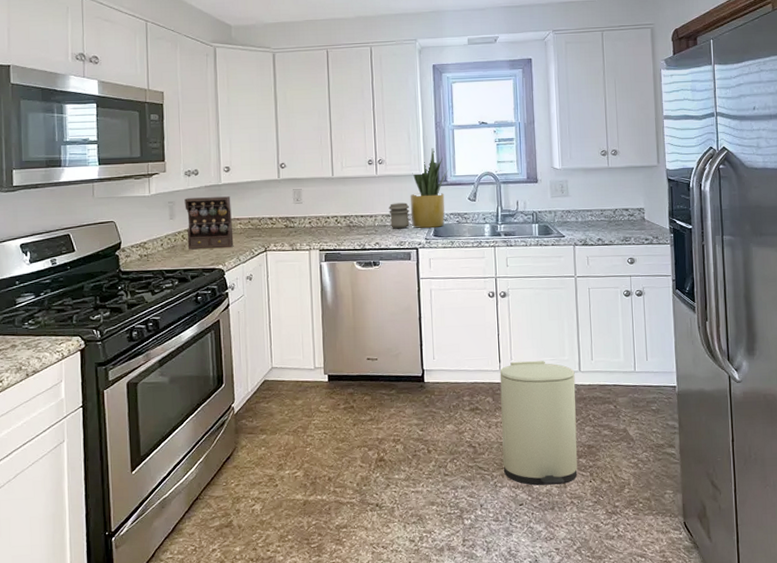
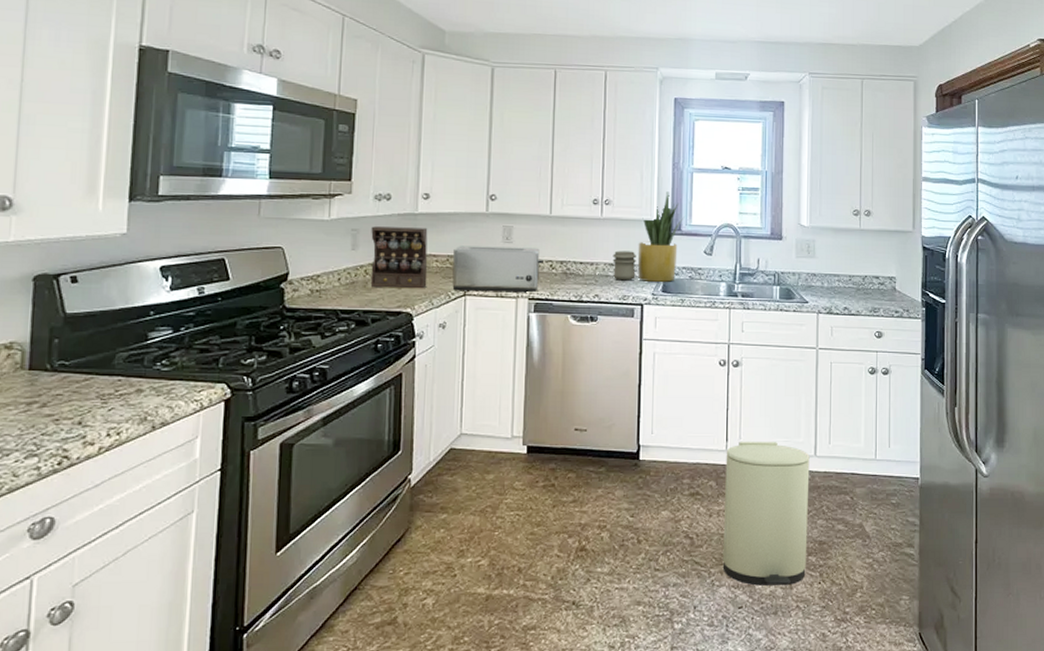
toaster: none [253,206,330,248] -> present [452,245,543,293]

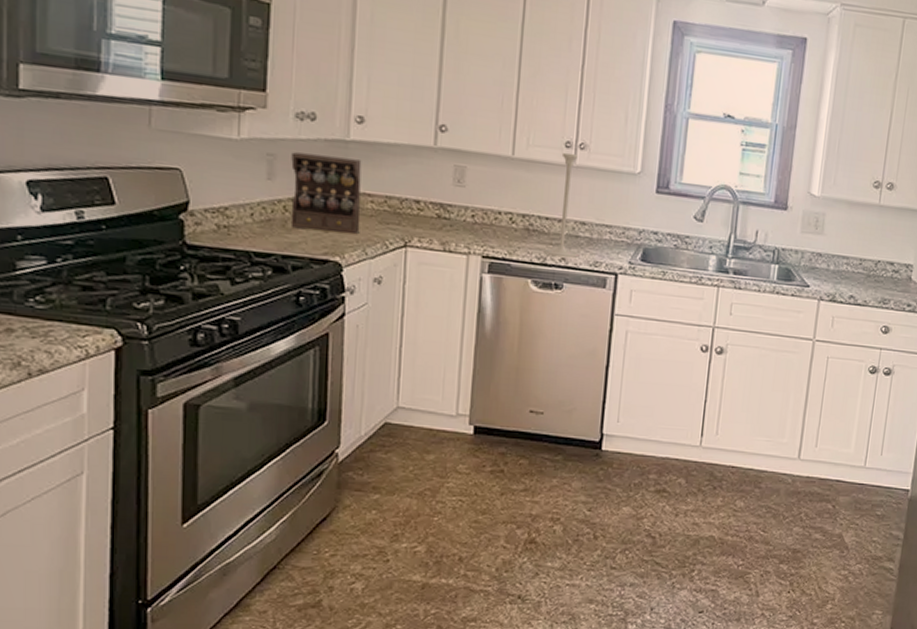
toaster: present [452,245,543,293] -> none [390,185,502,250]
candlestick: none [579,208,610,295] -> present [542,152,580,259]
jar: present [612,250,636,281] -> none [584,207,613,245]
planter: present [637,191,685,282] -> none [613,139,674,250]
pedal bin: present [722,441,810,586] -> none [685,437,793,592]

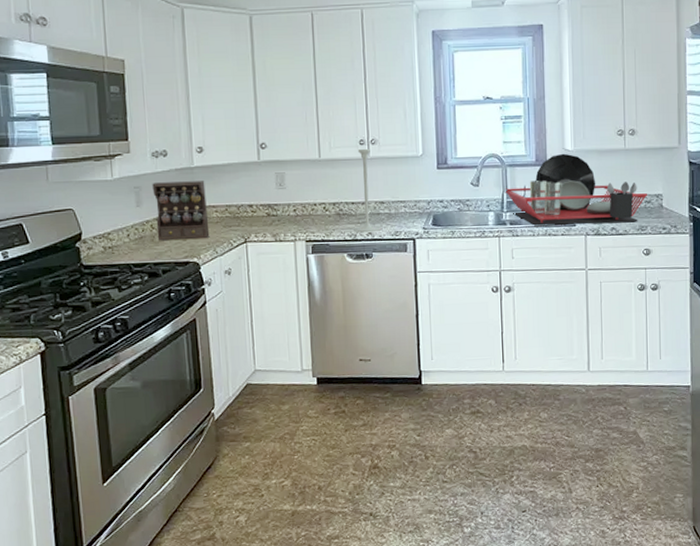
dish rack: none [733,198,897,293] -> present [505,153,648,226]

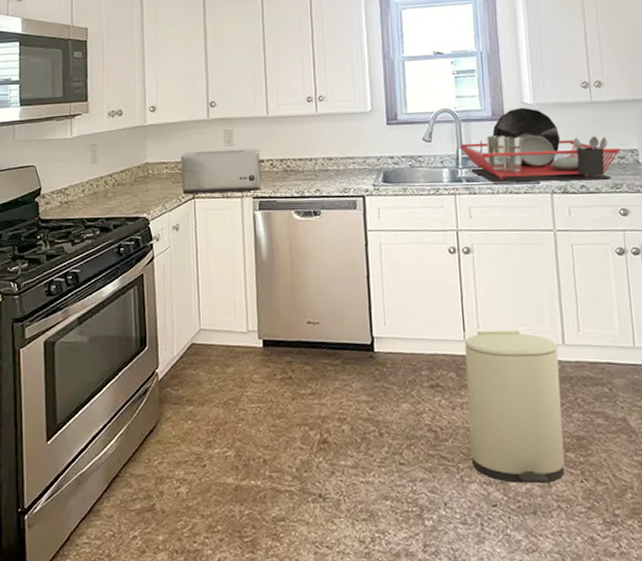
spice rack: present [152,181,210,241] -> none [107,138,159,197]
toaster: none [231,192,317,239] -> present [181,148,264,195]
candlestick: present [353,148,383,233] -> none [300,105,331,190]
pedal bin: none [503,360,585,491] -> present [464,330,565,483]

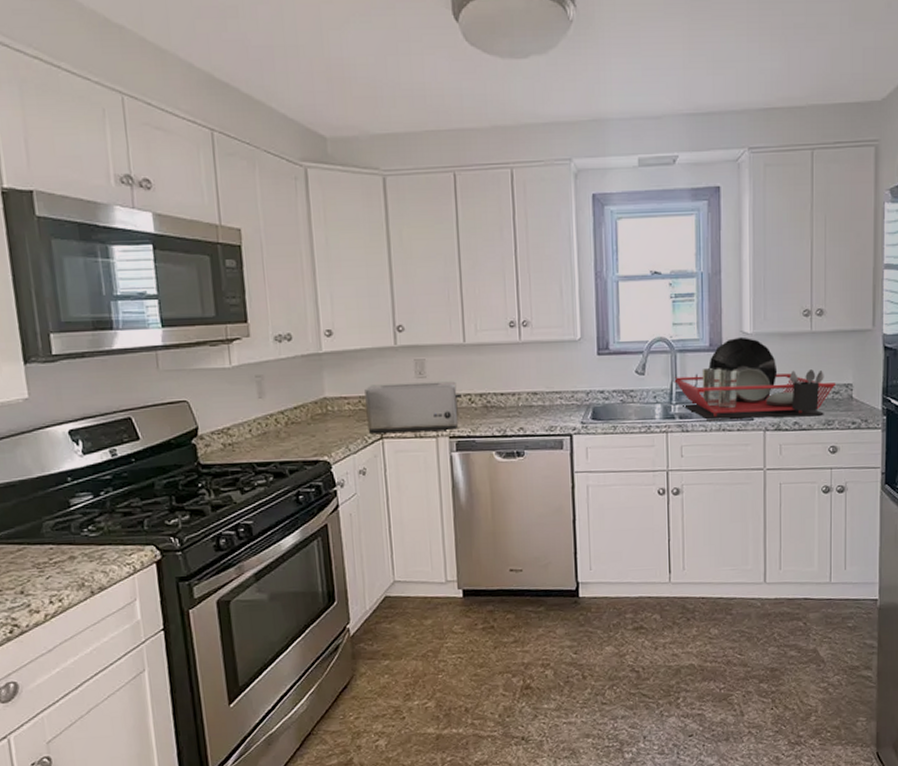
pedal bin: present [464,330,565,483] -> none [669,571,759,714]

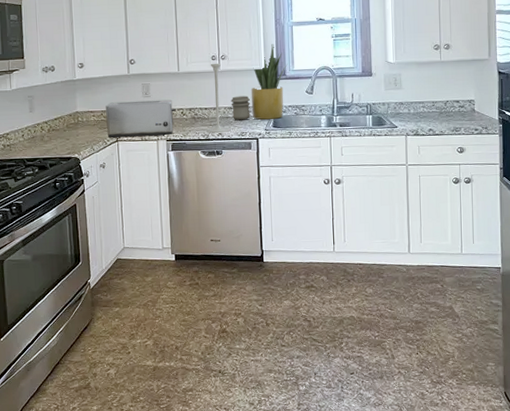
candlestick: none [502,331,536,428] -> present [206,63,231,134]
jar: none [535,376,562,411] -> present [231,96,251,121]
planter: none [562,306,612,409] -> present [250,44,288,120]
dish rack: present [674,336,836,420] -> none [335,65,462,128]

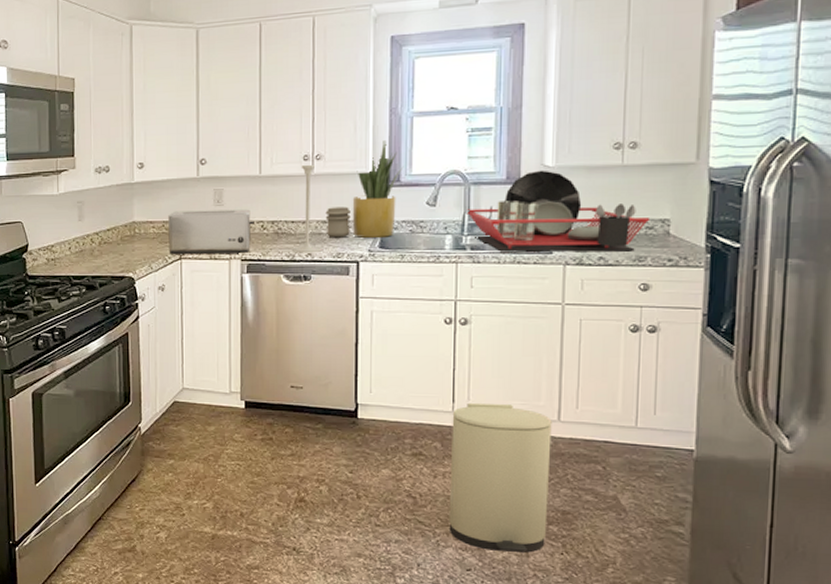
pedal bin: none [333,243,406,357] -> present [449,402,552,553]
dish rack: none [335,65,462,128] -> present [466,170,651,253]

